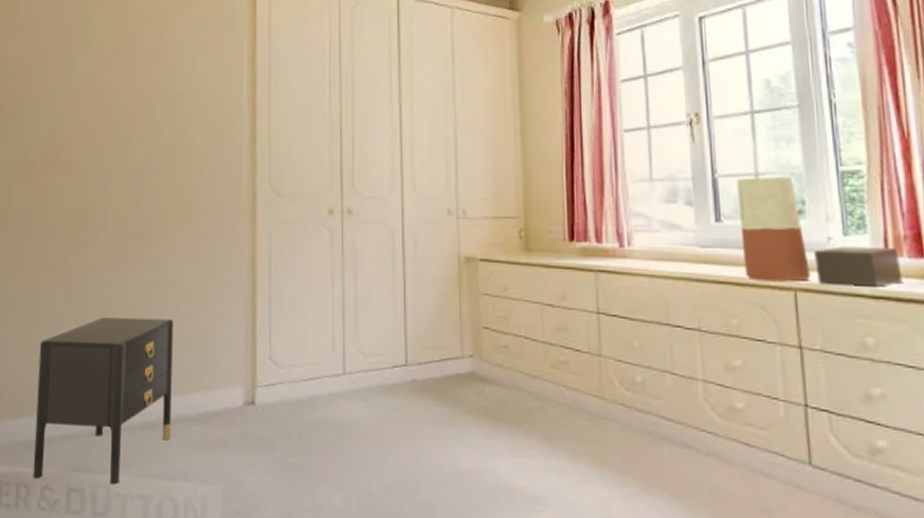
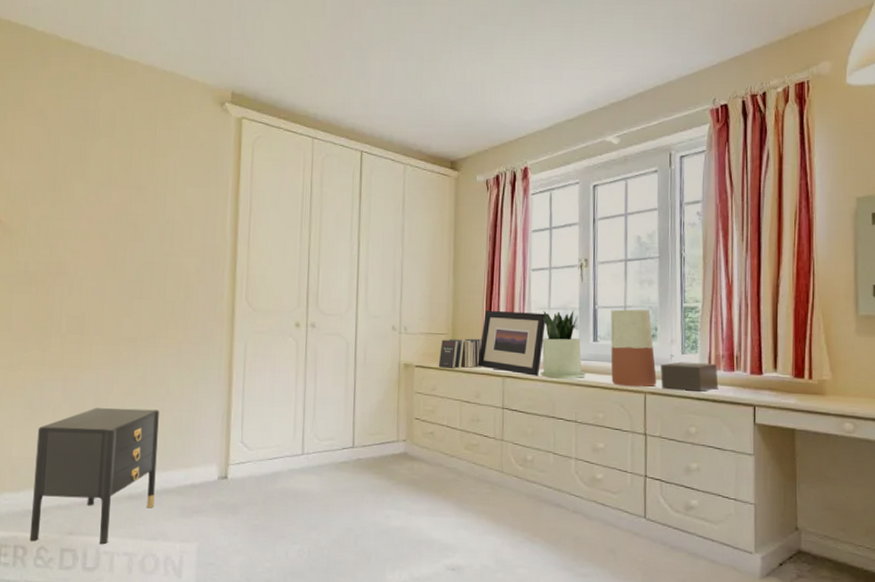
books: none [508,222,564,263] -> present [438,338,482,370]
picture frame: none [560,184,648,271] -> present [477,310,546,377]
planter: none [643,180,709,274] -> present [539,310,586,380]

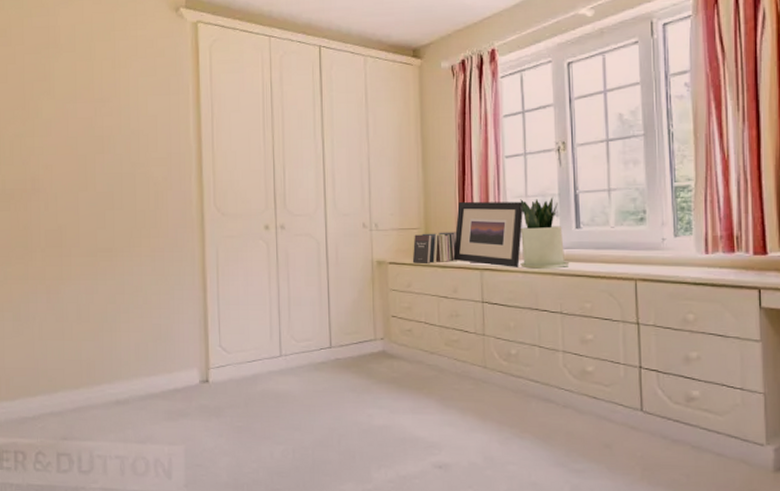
nightstand: present [29,408,159,545] -> none [27,317,140,449]
vase: present [610,309,657,388] -> none [593,191,648,274]
jewelry box: present [660,362,719,393] -> none [651,245,718,277]

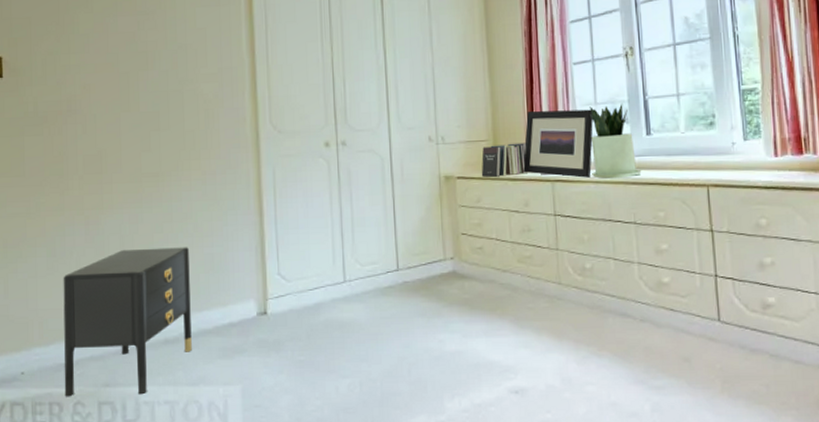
nightstand: none [27,317,140,449] -> present [63,247,192,397]

